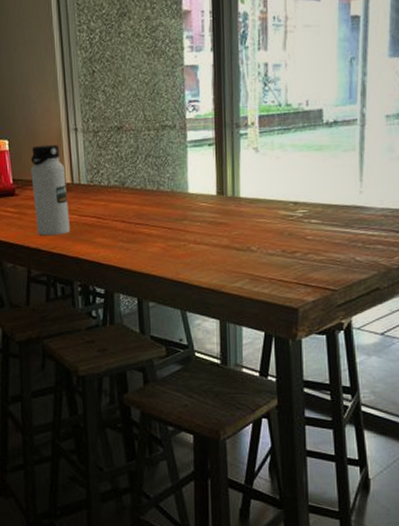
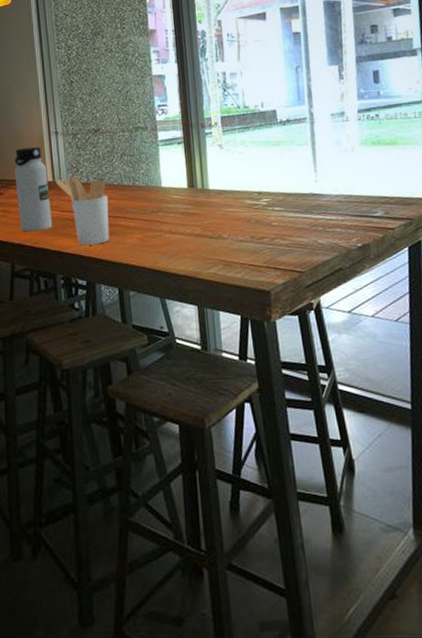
utensil holder: none [74,178,130,253] -> present [55,176,110,246]

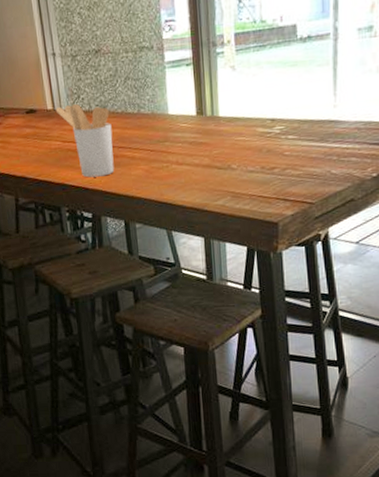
water bottle: present [14,146,53,232] -> none [10,70,55,164]

